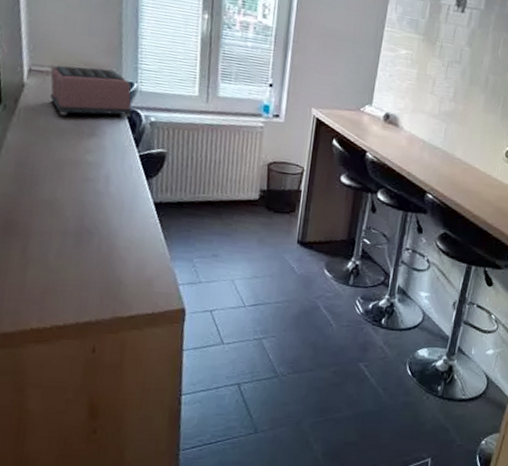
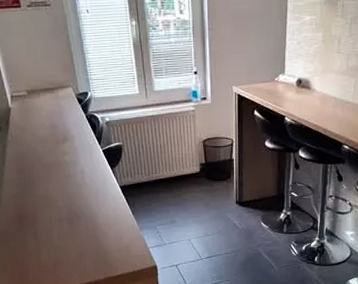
toaster: present [50,65,133,117] -> none [26,84,91,128]

